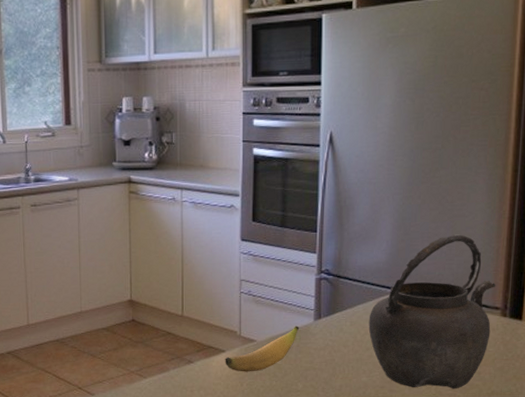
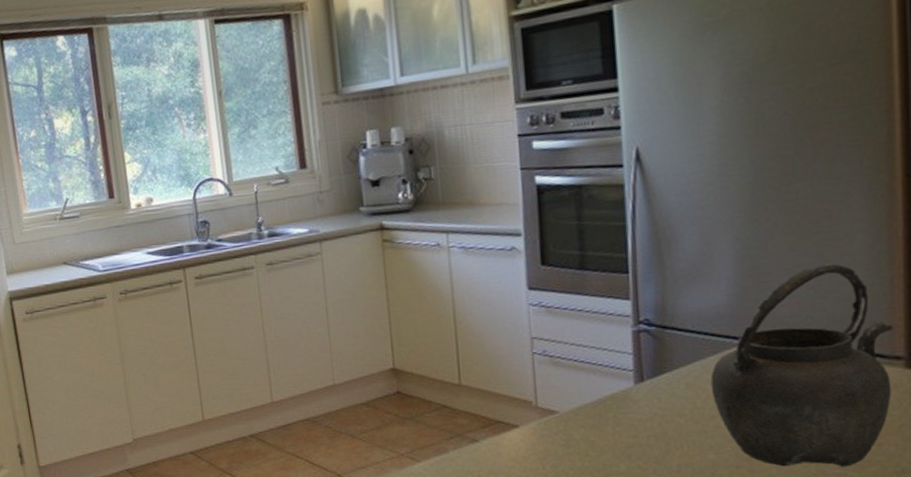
banana: present [225,326,300,372] -> none [519,391,616,452]

